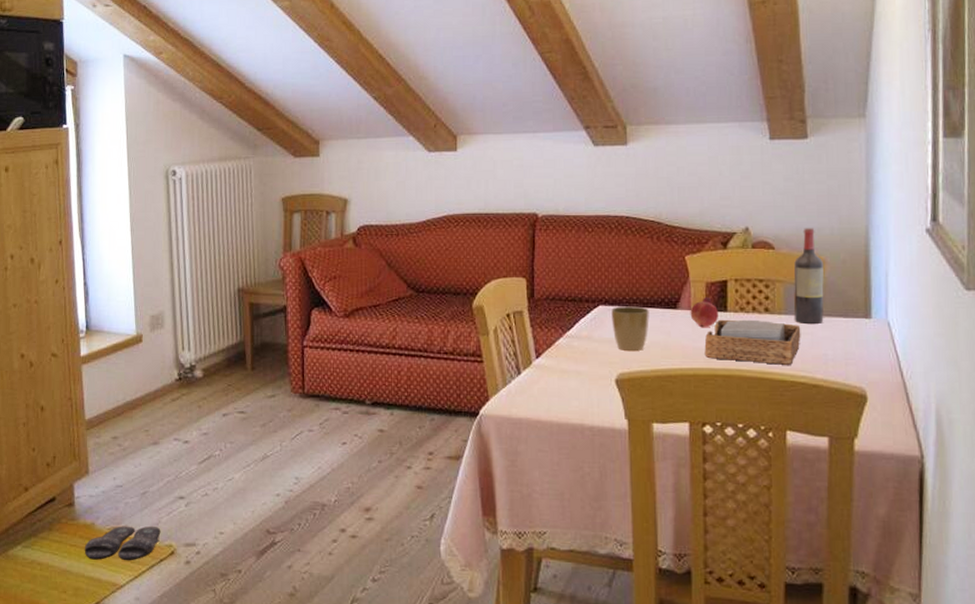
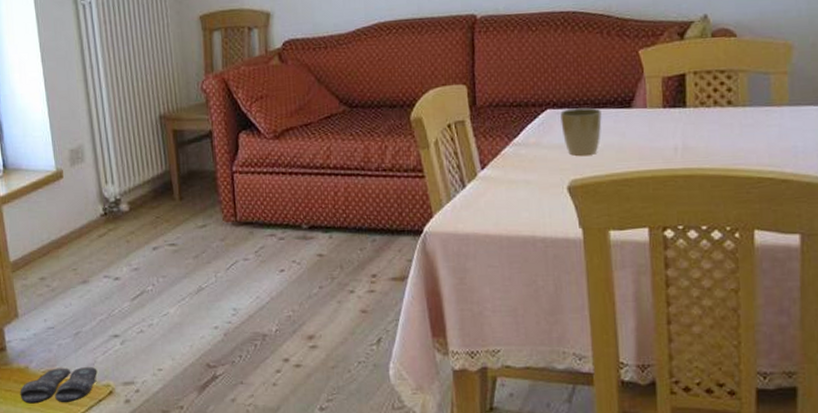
fruit: present [690,296,719,328] -> none [646,92,678,127]
napkin holder: present [704,319,801,365] -> none [662,114,768,161]
wine bottle: present [793,228,825,325] -> none [758,11,793,116]

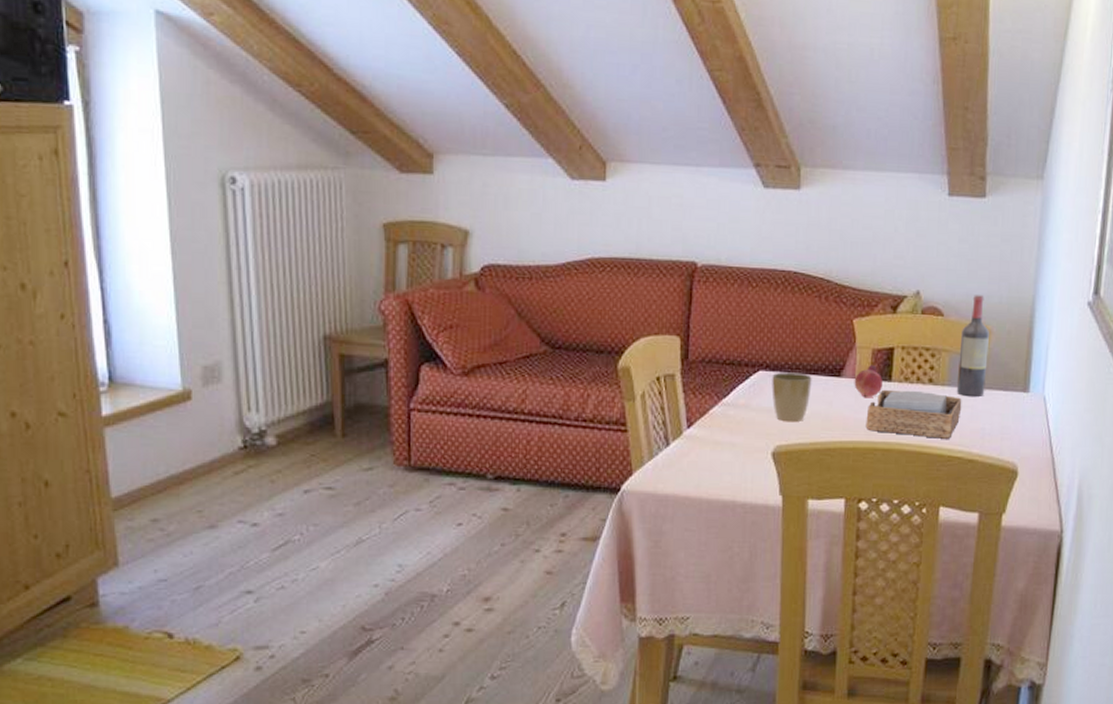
slippers: present [20,367,97,404] -> none [114,628,222,671]
fruit: none [646,92,678,127] -> present [854,364,884,398]
napkin holder: none [662,114,768,161] -> present [866,389,962,439]
wine bottle: none [758,11,793,116] -> present [956,295,990,398]

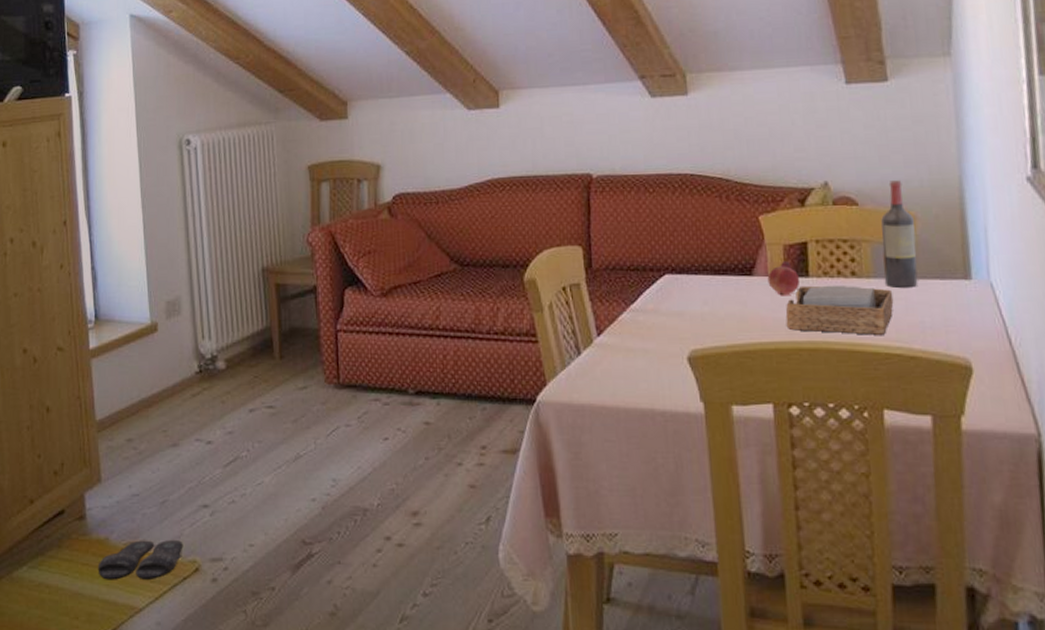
slippers: none [114,628,222,671] -> present [98,540,183,580]
cup: present [771,372,812,421] -> none [679,274,723,324]

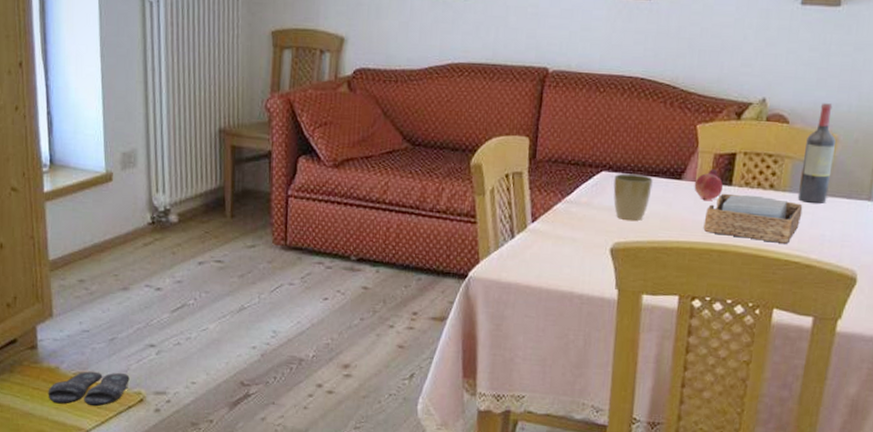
cup: none [679,274,723,324] -> present [613,173,653,221]

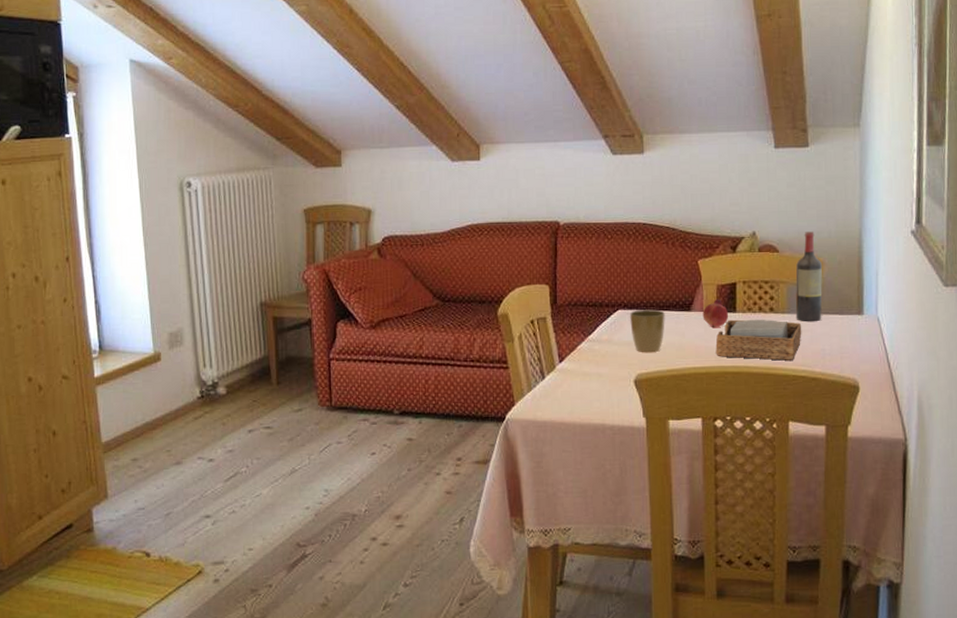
slippers: present [48,371,130,406] -> none [106,547,187,585]

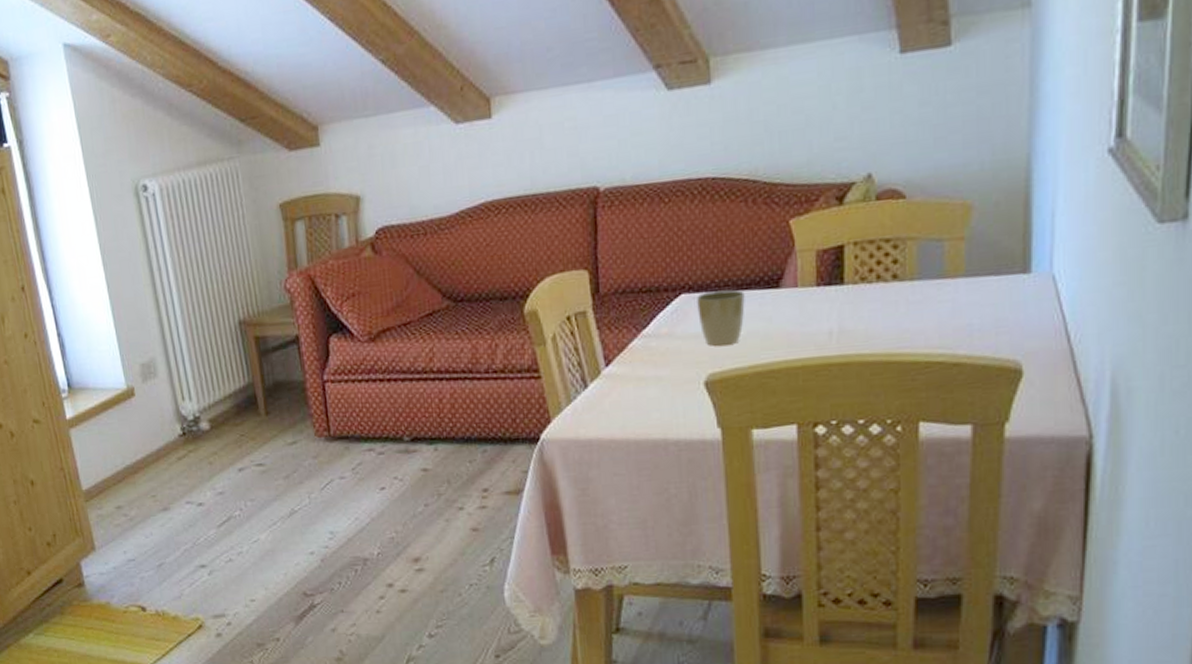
fruit: present [702,298,729,328] -> none [796,267,834,308]
napkin holder: present [715,319,802,361] -> none [815,290,939,345]
wine bottle: present [795,232,823,322] -> none [929,165,971,290]

